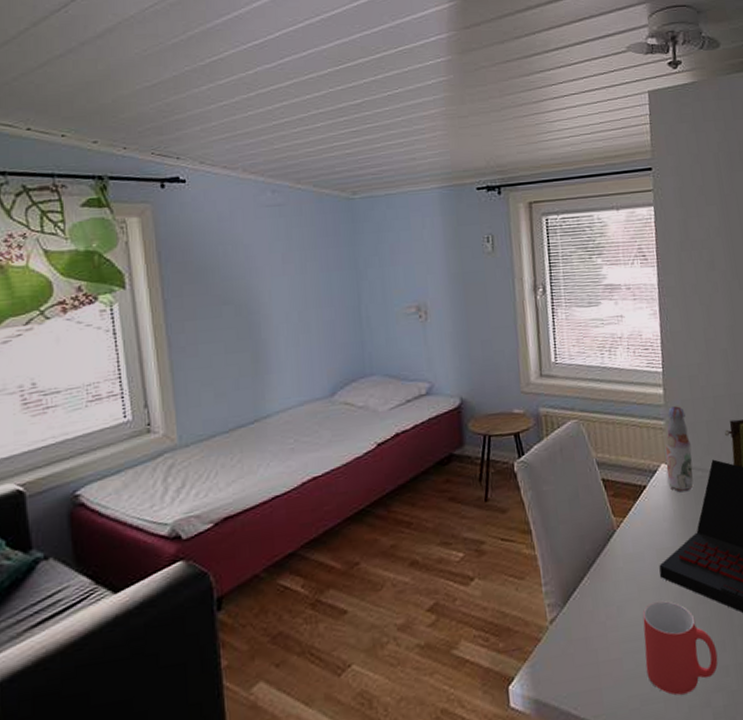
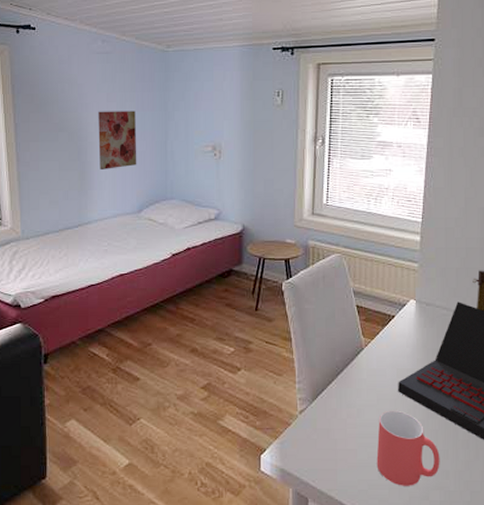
wall art: none [272,272,326,348] -> present [98,111,137,169]
bottle: present [665,406,694,492] -> none [415,253,440,325]

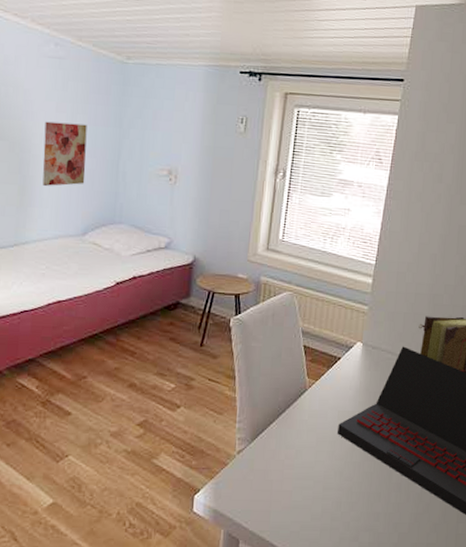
mug: present [376,410,440,486] -> none [310,452,373,528]

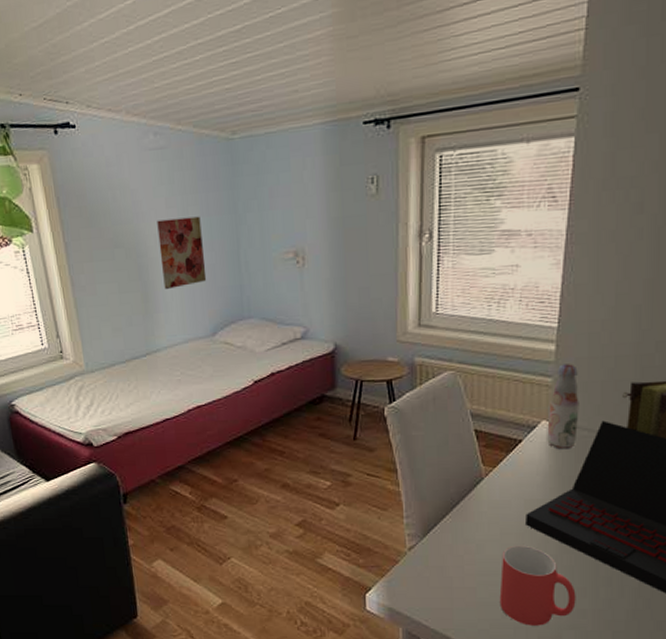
mug: none [310,452,373,528] -> present [499,545,576,626]
bottle: none [360,296,387,369] -> present [547,364,579,450]

